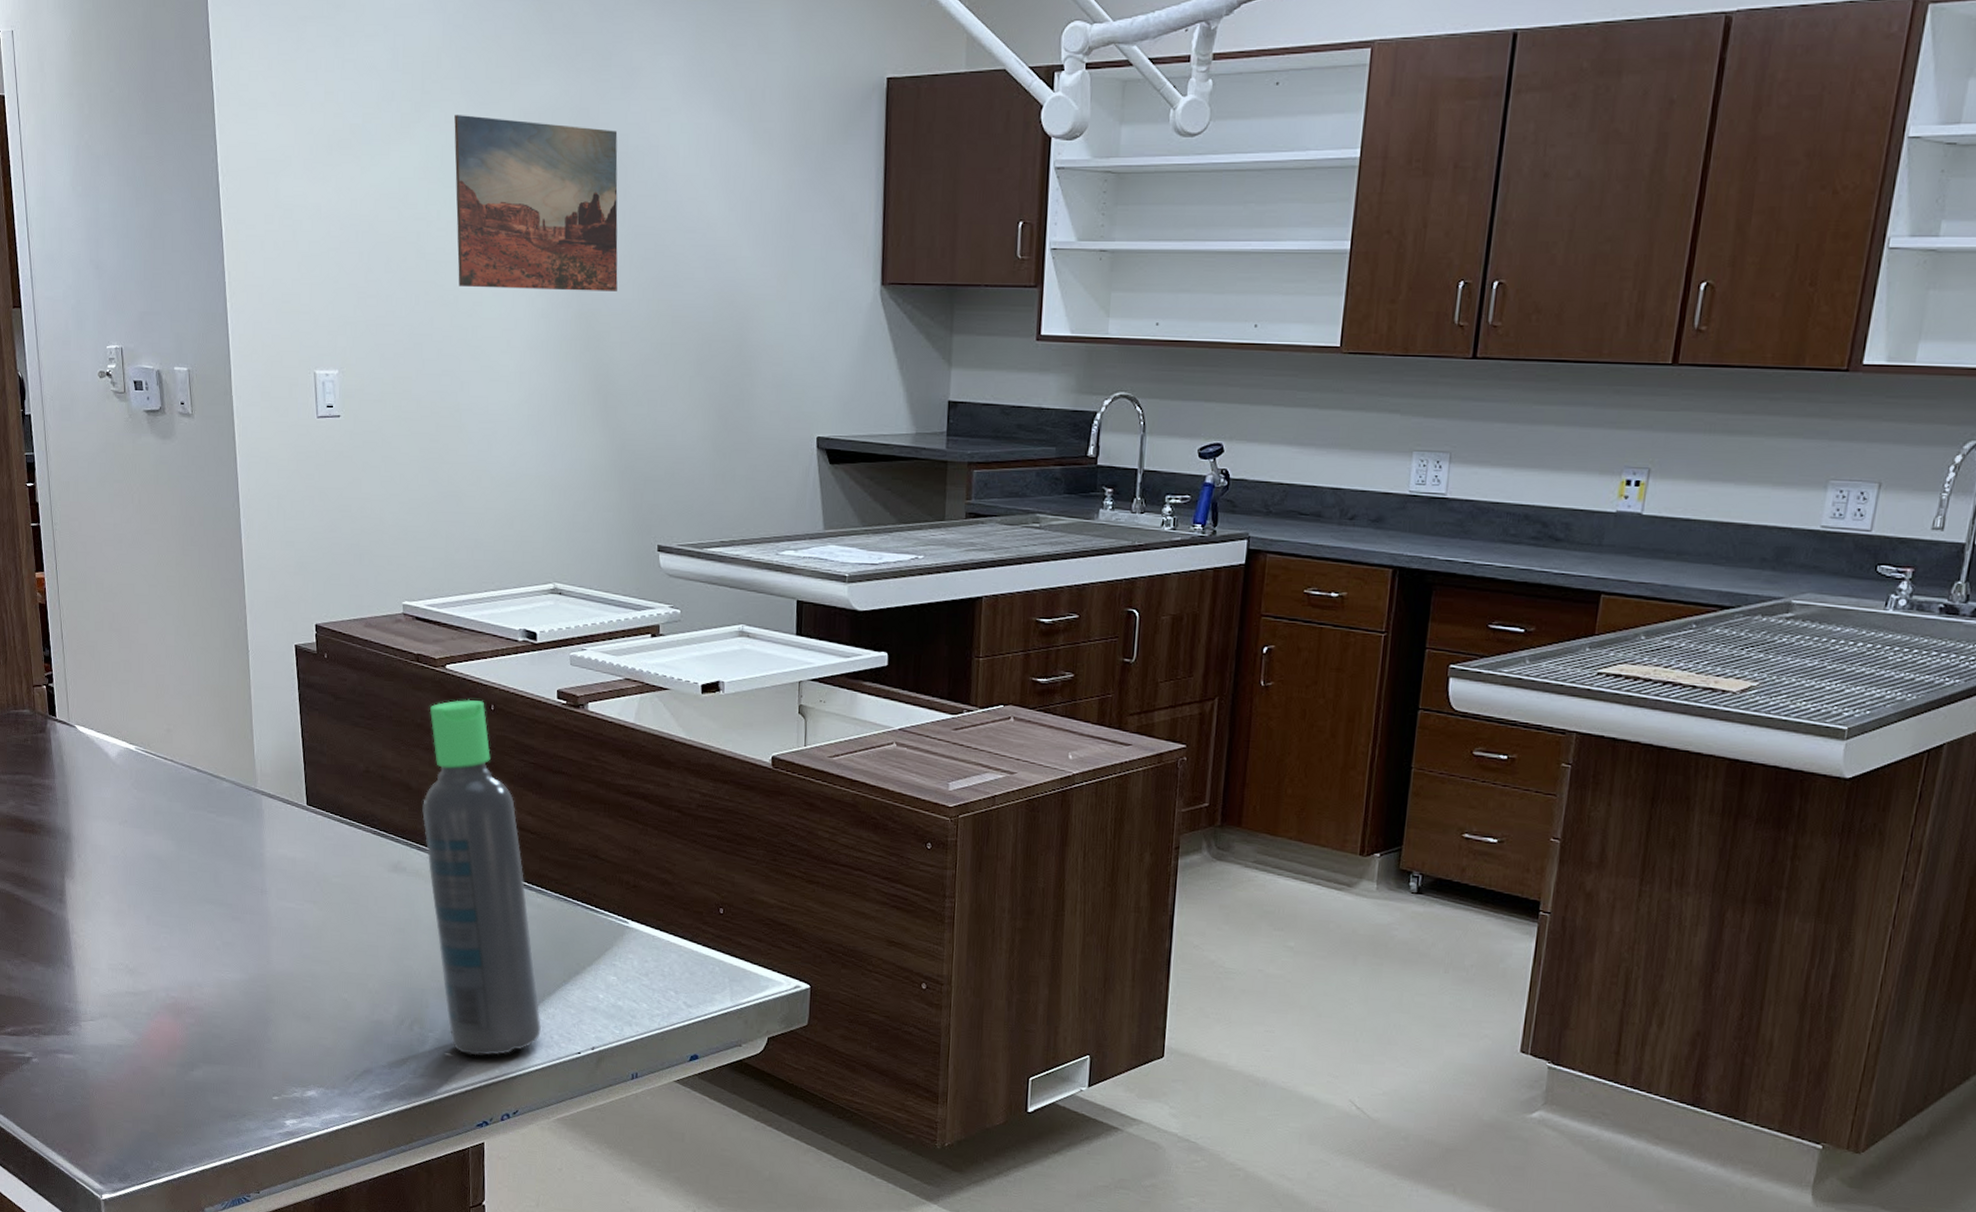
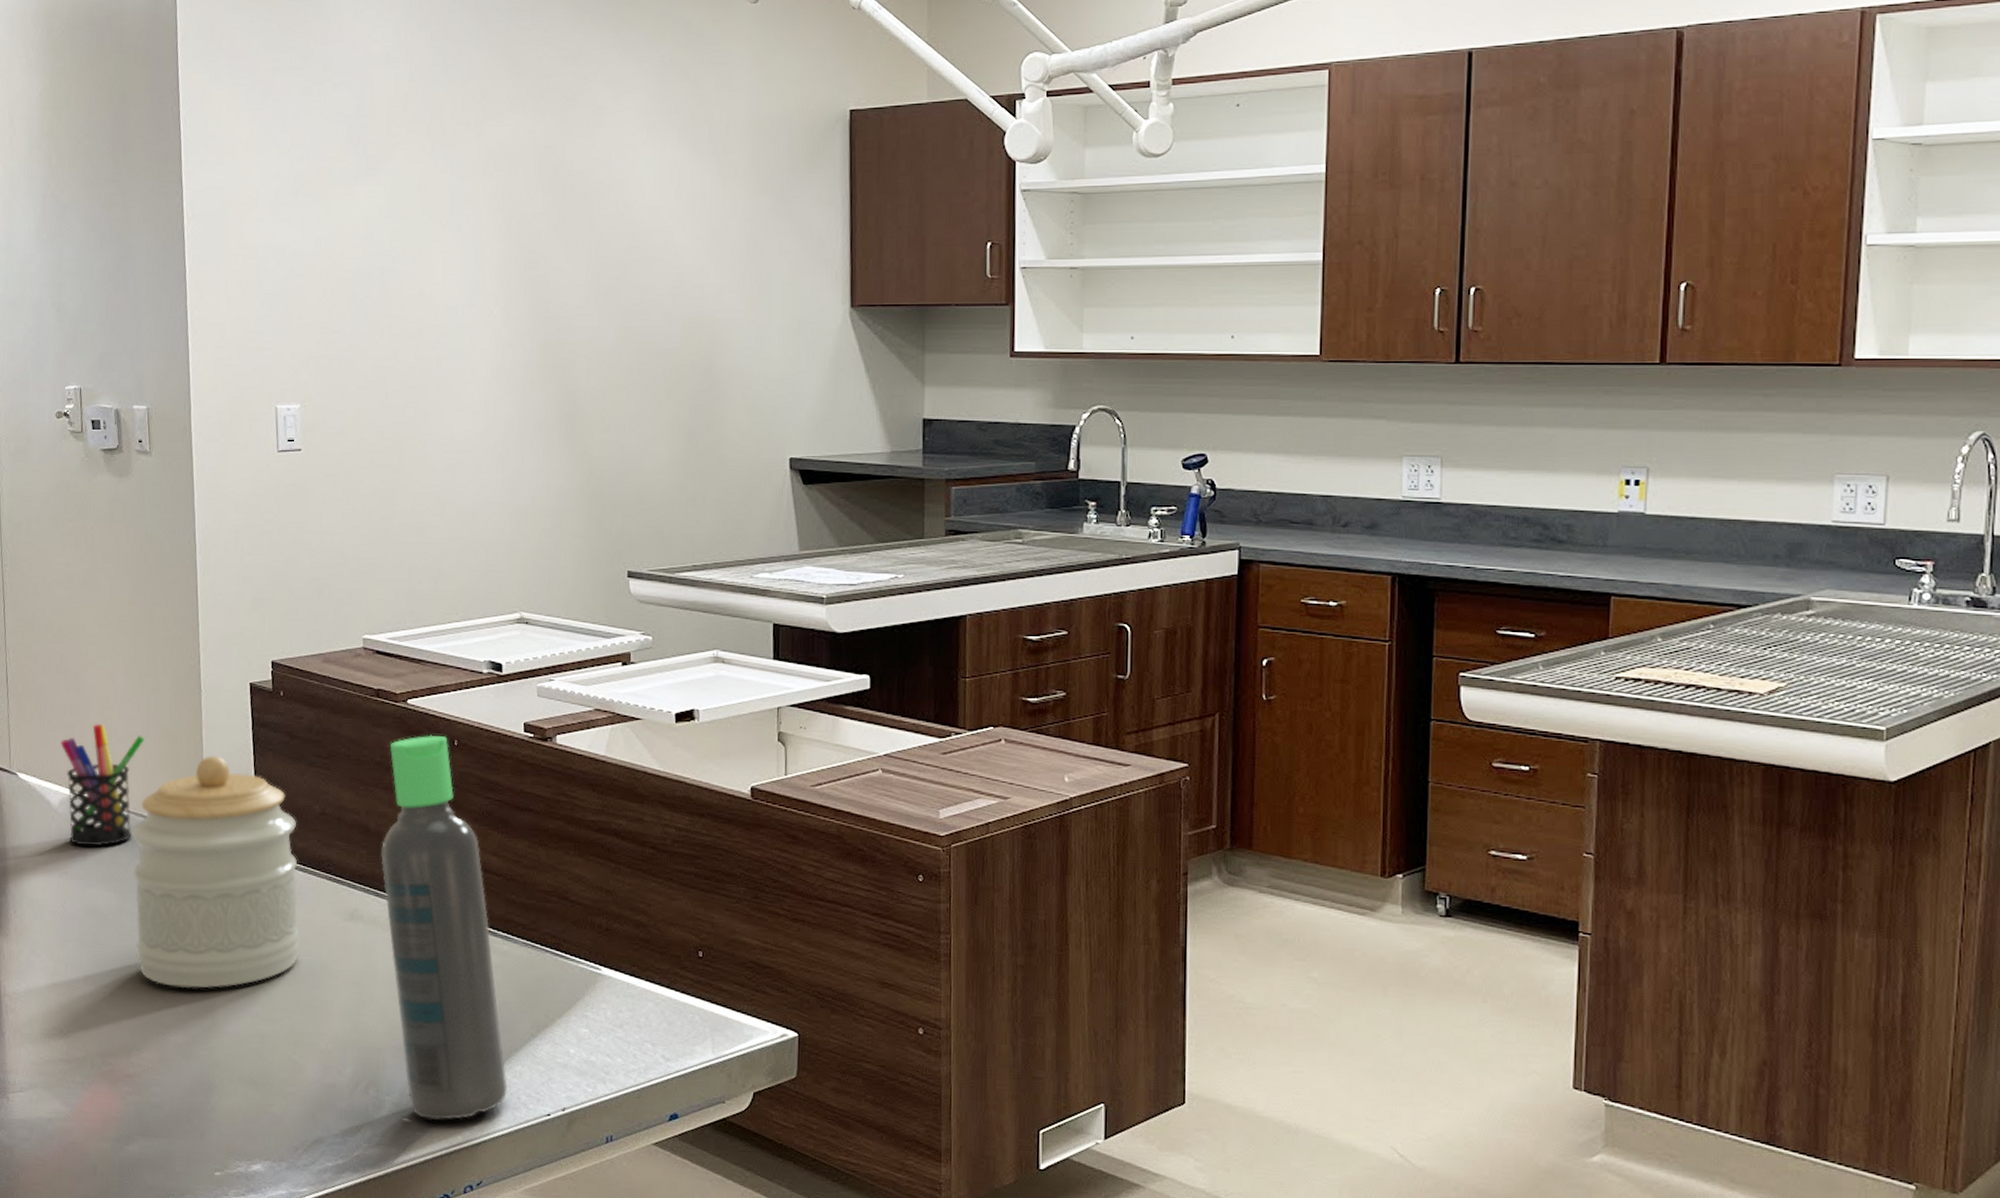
pen holder: none [116,680,196,797] -> present [60,723,145,847]
jar: none [186,713,348,931] -> present [131,755,301,989]
wall art: present [454,115,618,291] -> none [420,156,584,321]

